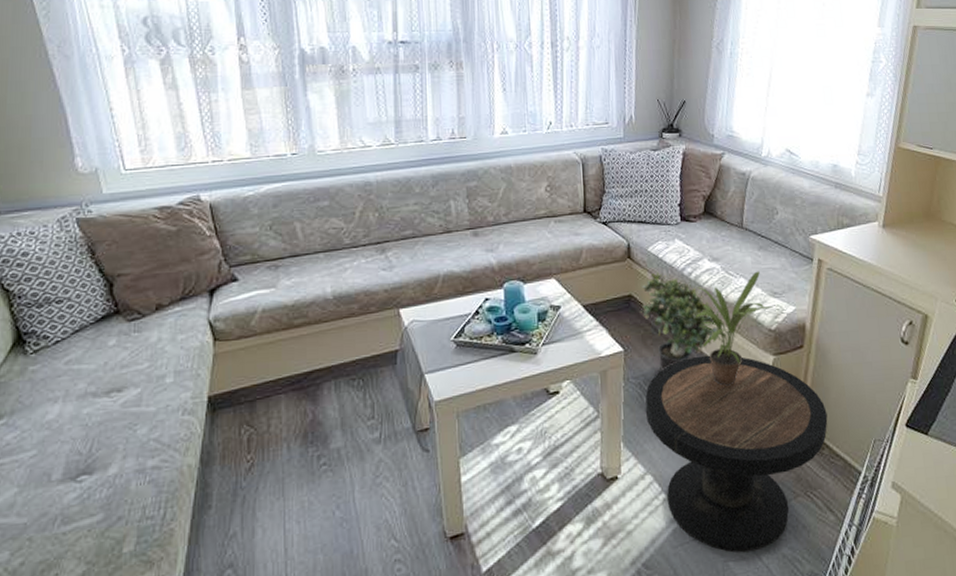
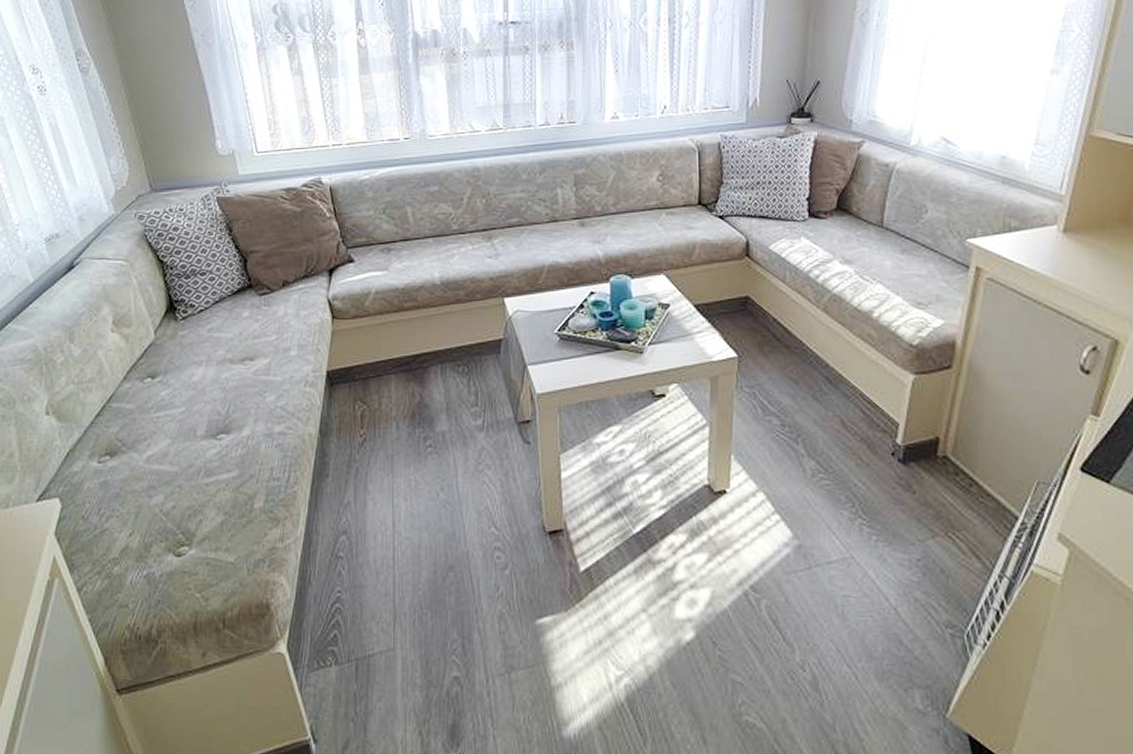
potted plant: present [640,272,721,372] -> none [757,272,852,382]
side table: present [645,355,828,552] -> none [759,368,979,589]
potted plant: present [696,271,773,386] -> none [822,277,916,404]

